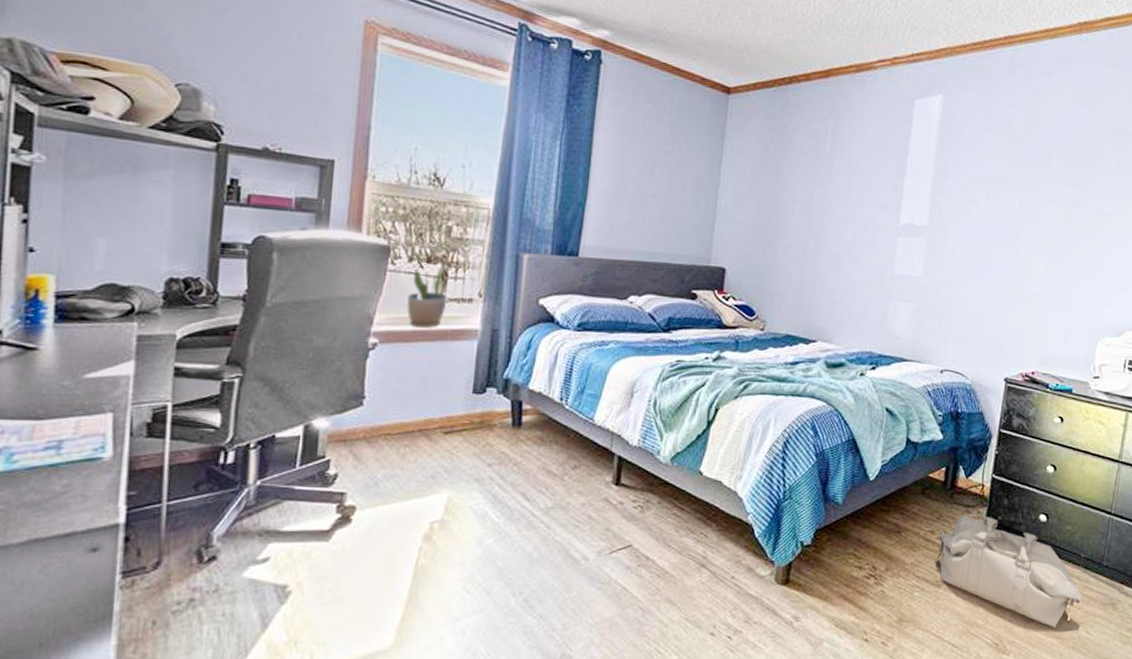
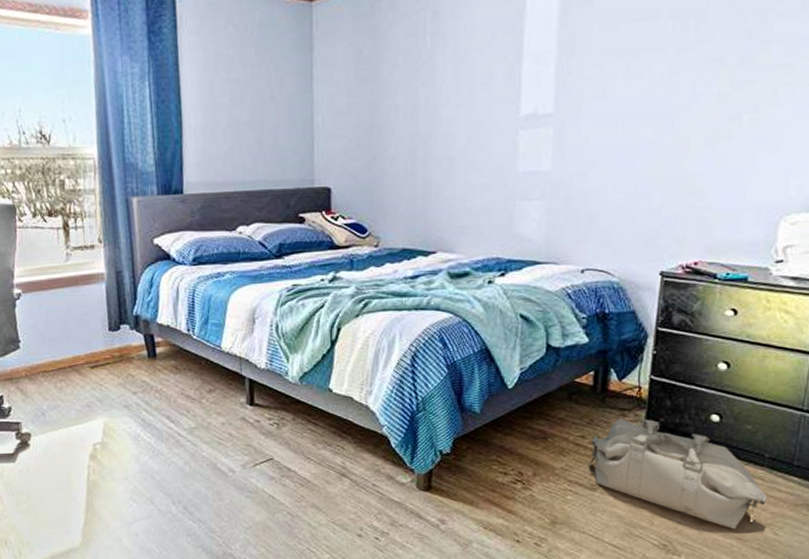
potted plant: present [407,267,446,328] -> none [38,218,72,276]

